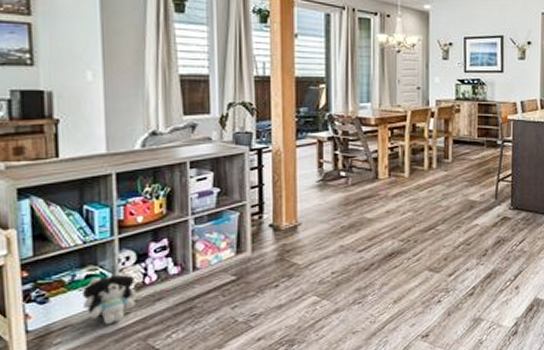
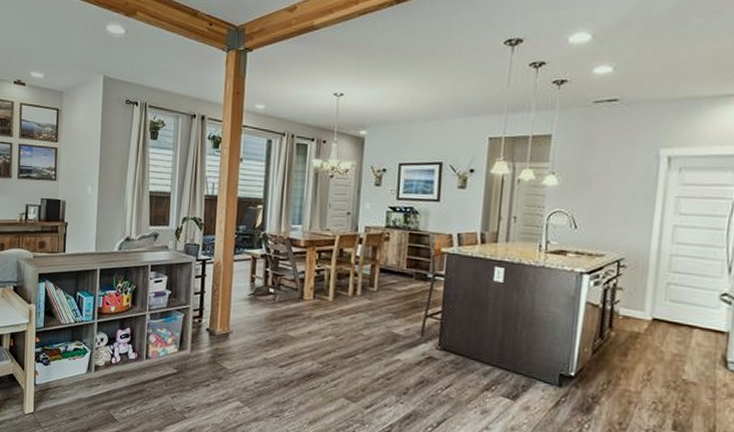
plush toy: present [81,272,142,324] -> none [70,350,109,391]

